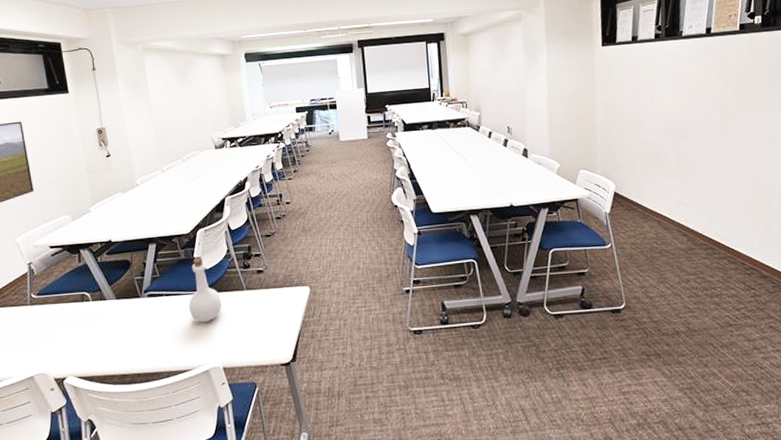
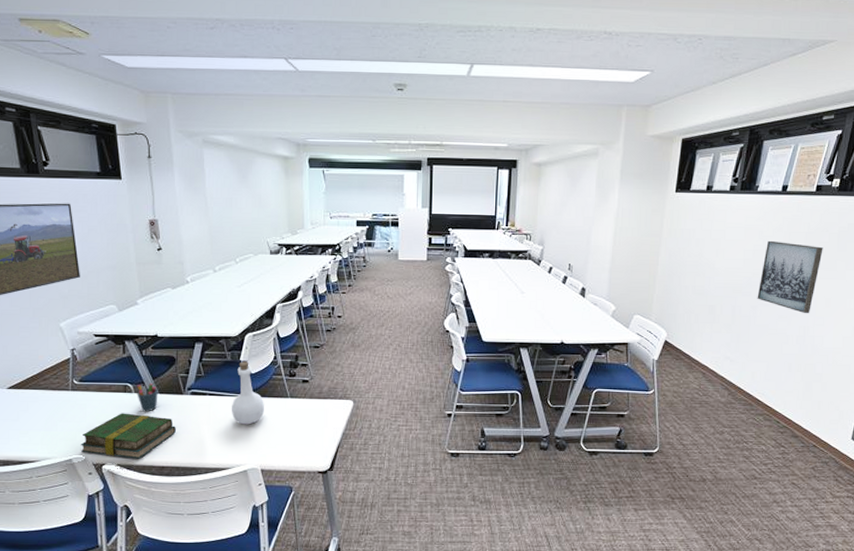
book: none [41,322,135,370] -> present [80,413,176,459]
pen holder: none [94,289,116,320] -> present [137,383,158,412]
wall art: none [699,82,758,151] -> present [757,240,823,314]

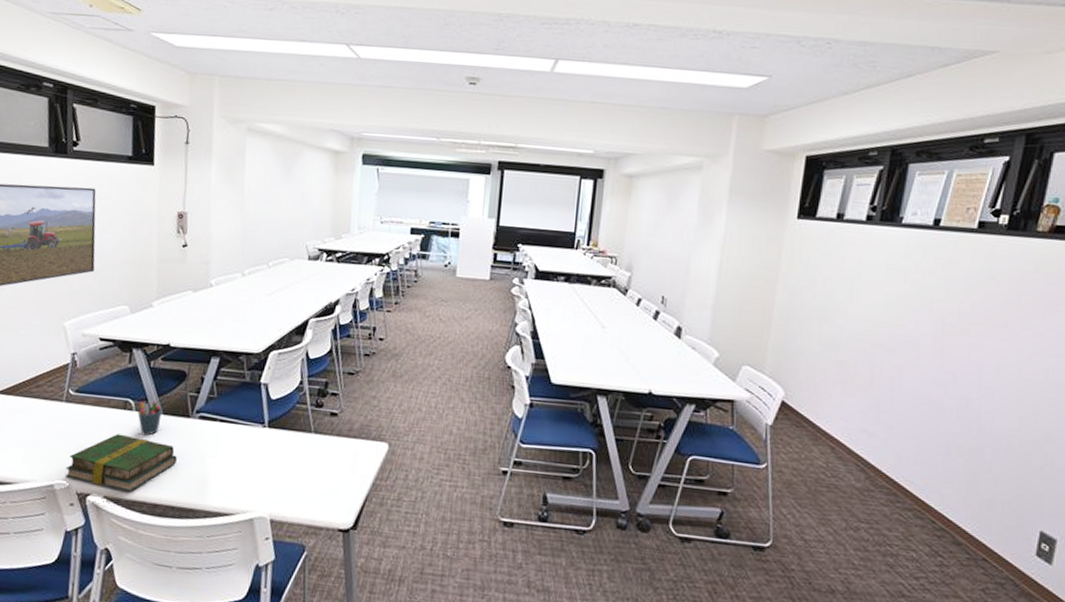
bottle: present [232,361,265,425] -> none [243,383,283,462]
wall art: present [757,240,823,314] -> none [902,285,989,382]

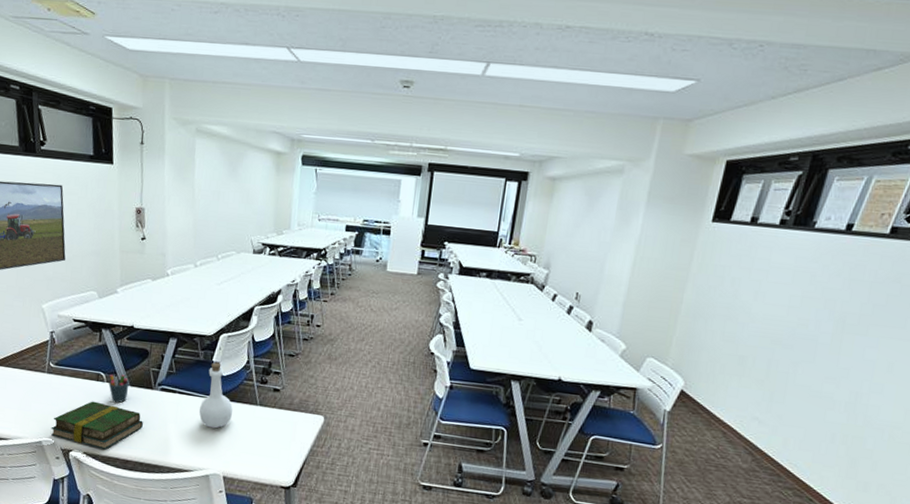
bottle: none [243,383,283,462] -> present [199,362,233,429]

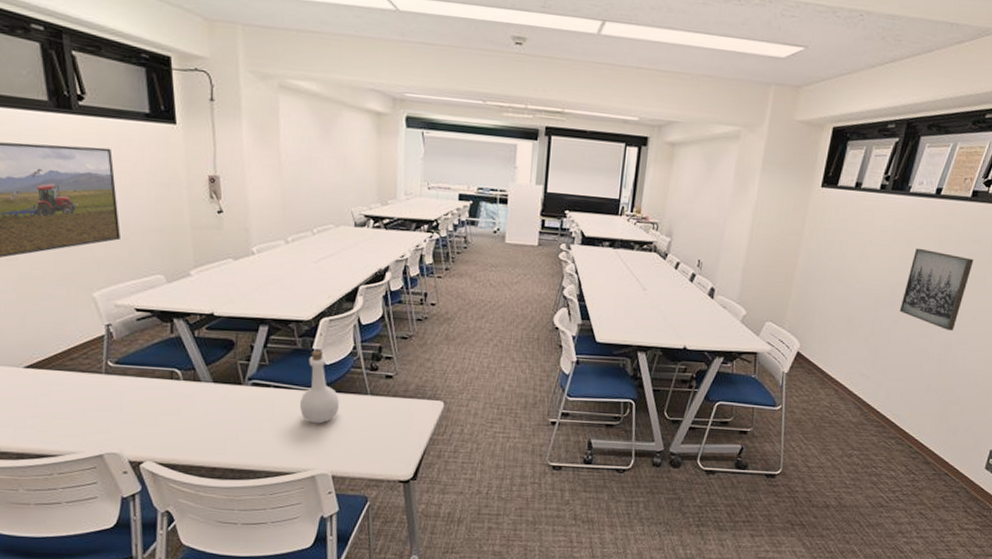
book: present [51,401,143,450] -> none [114,403,232,458]
pen holder: present [108,374,130,403] -> none [186,369,212,404]
wall art: none [800,287,892,378] -> present [899,248,974,331]

